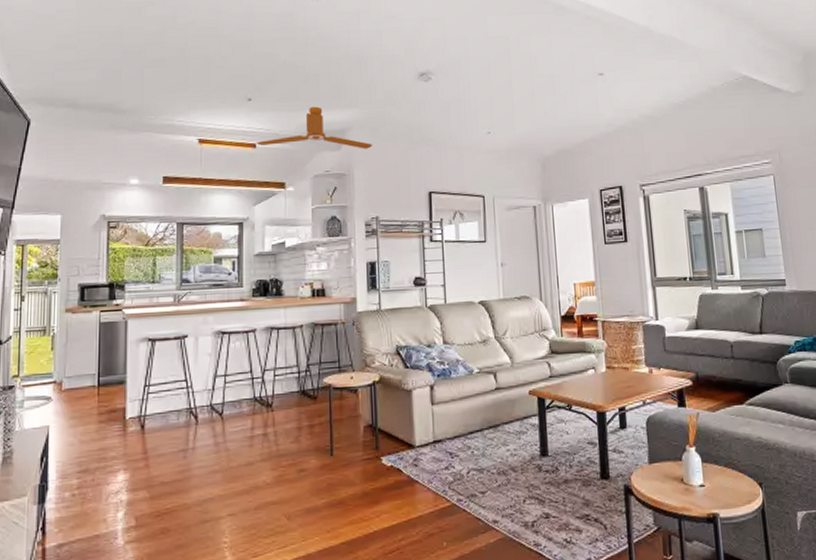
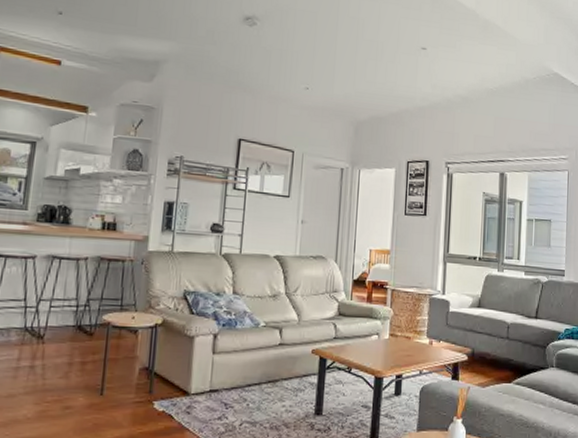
ceiling fan: present [256,106,373,149] -> none [61,31,187,86]

